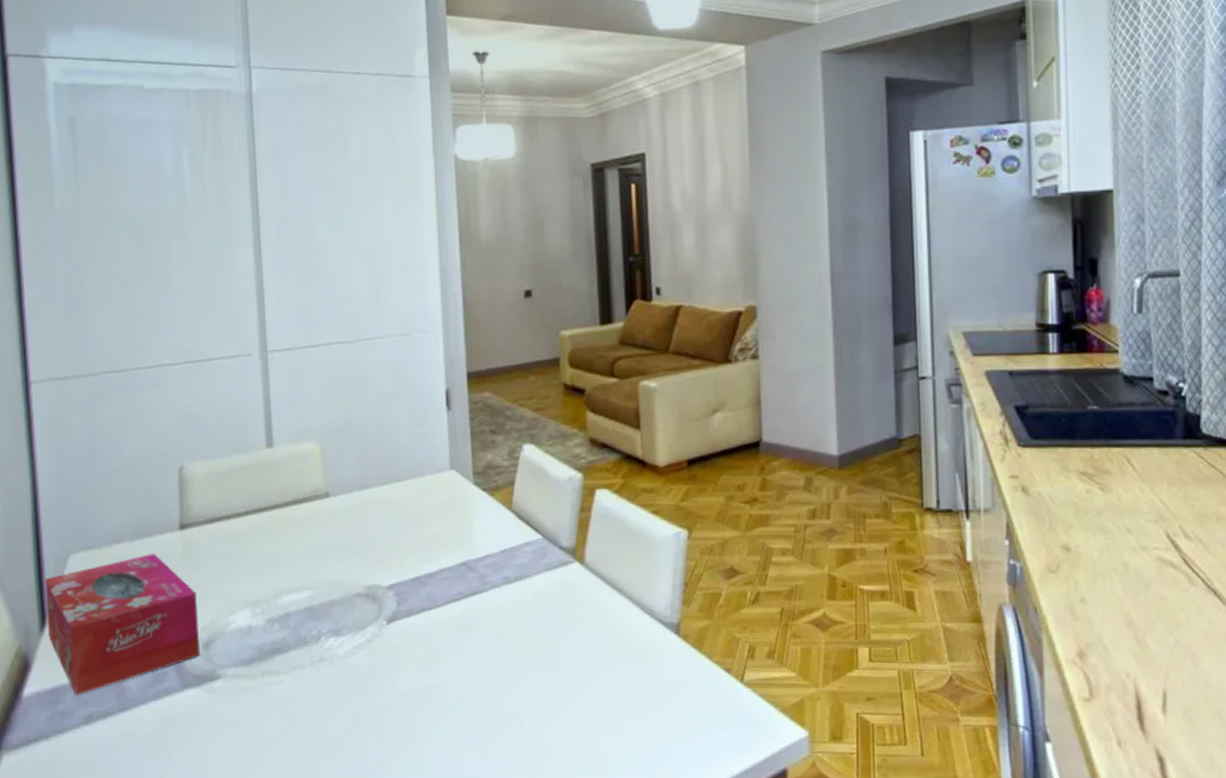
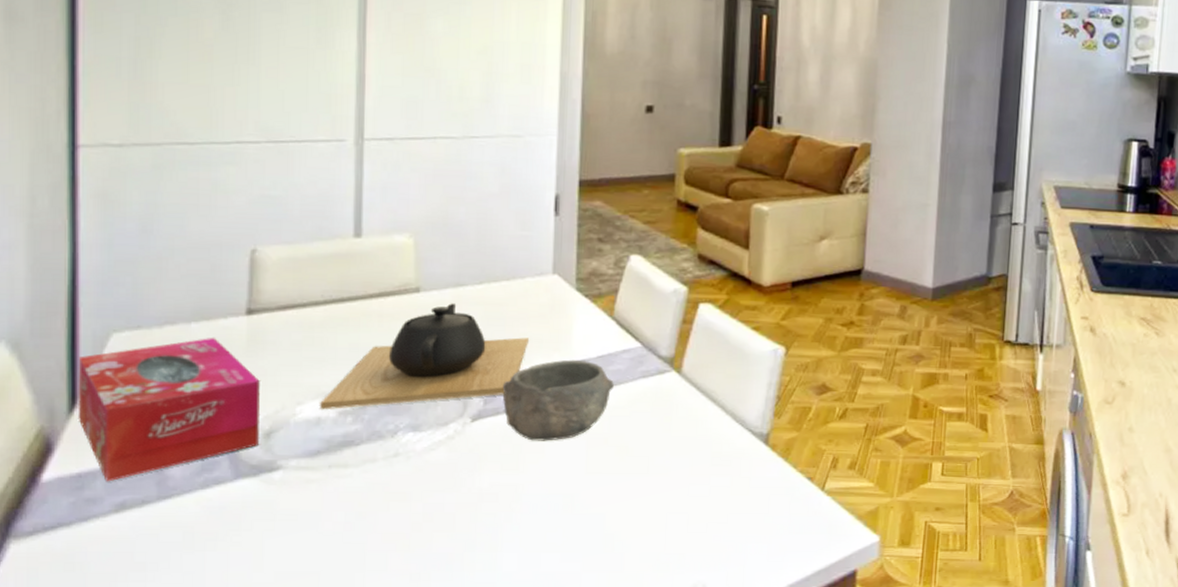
teapot: none [250,506,434,619] -> present [320,303,529,410]
bowl: none [413,555,519,641] -> present [502,359,614,441]

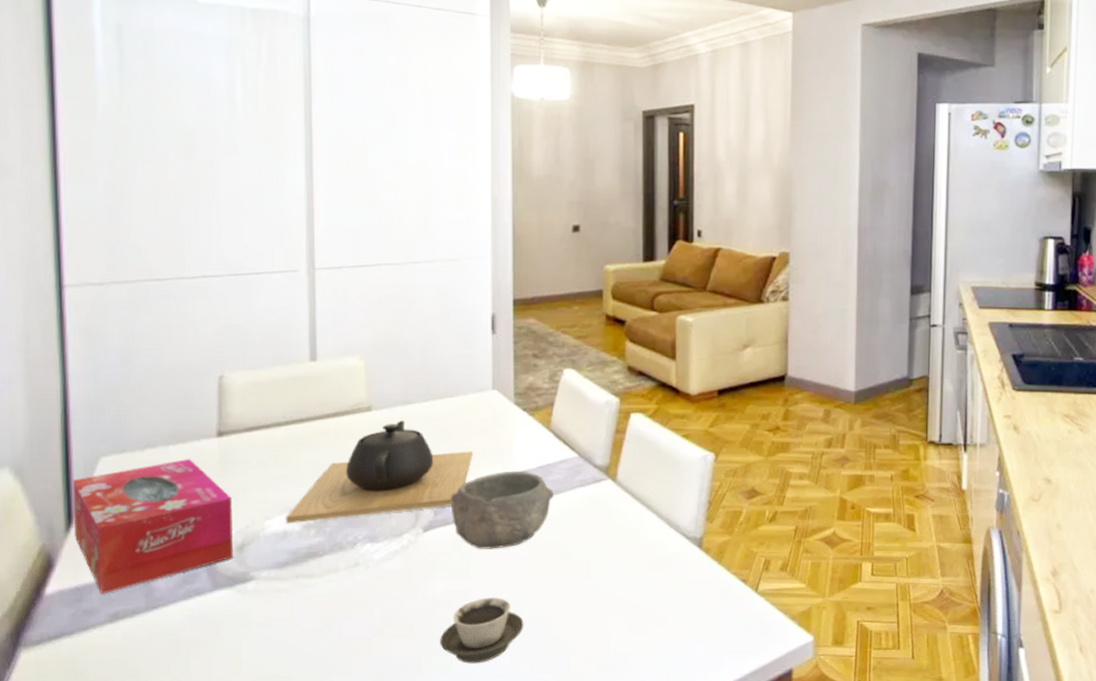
cup: none [484,492,576,561] -> present [440,598,524,664]

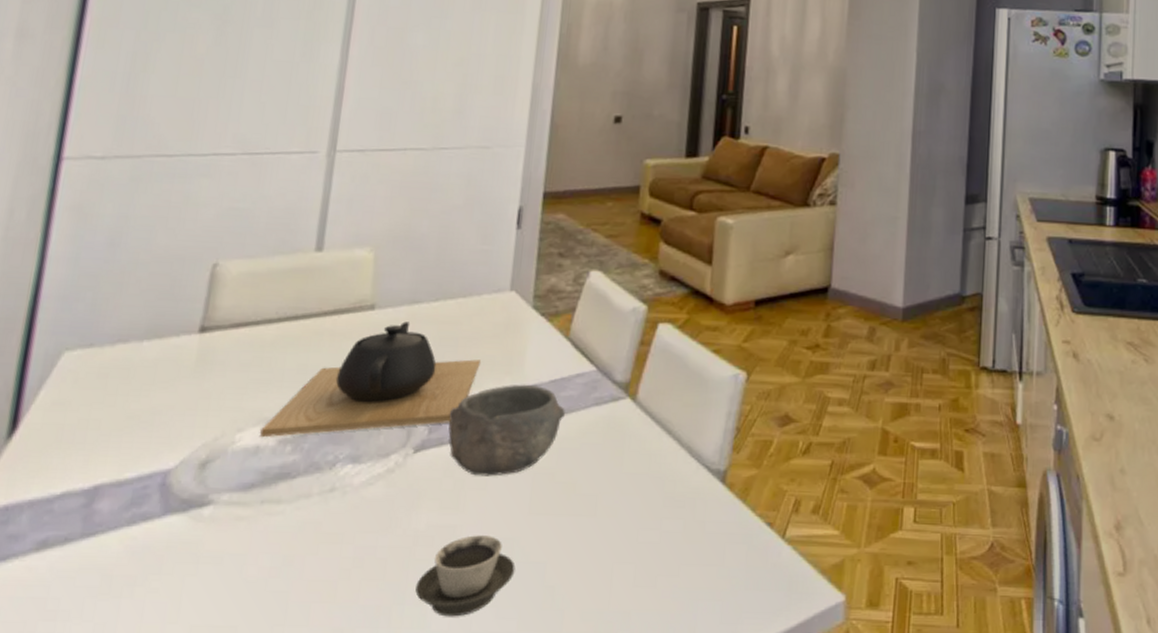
tissue box: present [72,458,234,594] -> none [16,356,203,516]

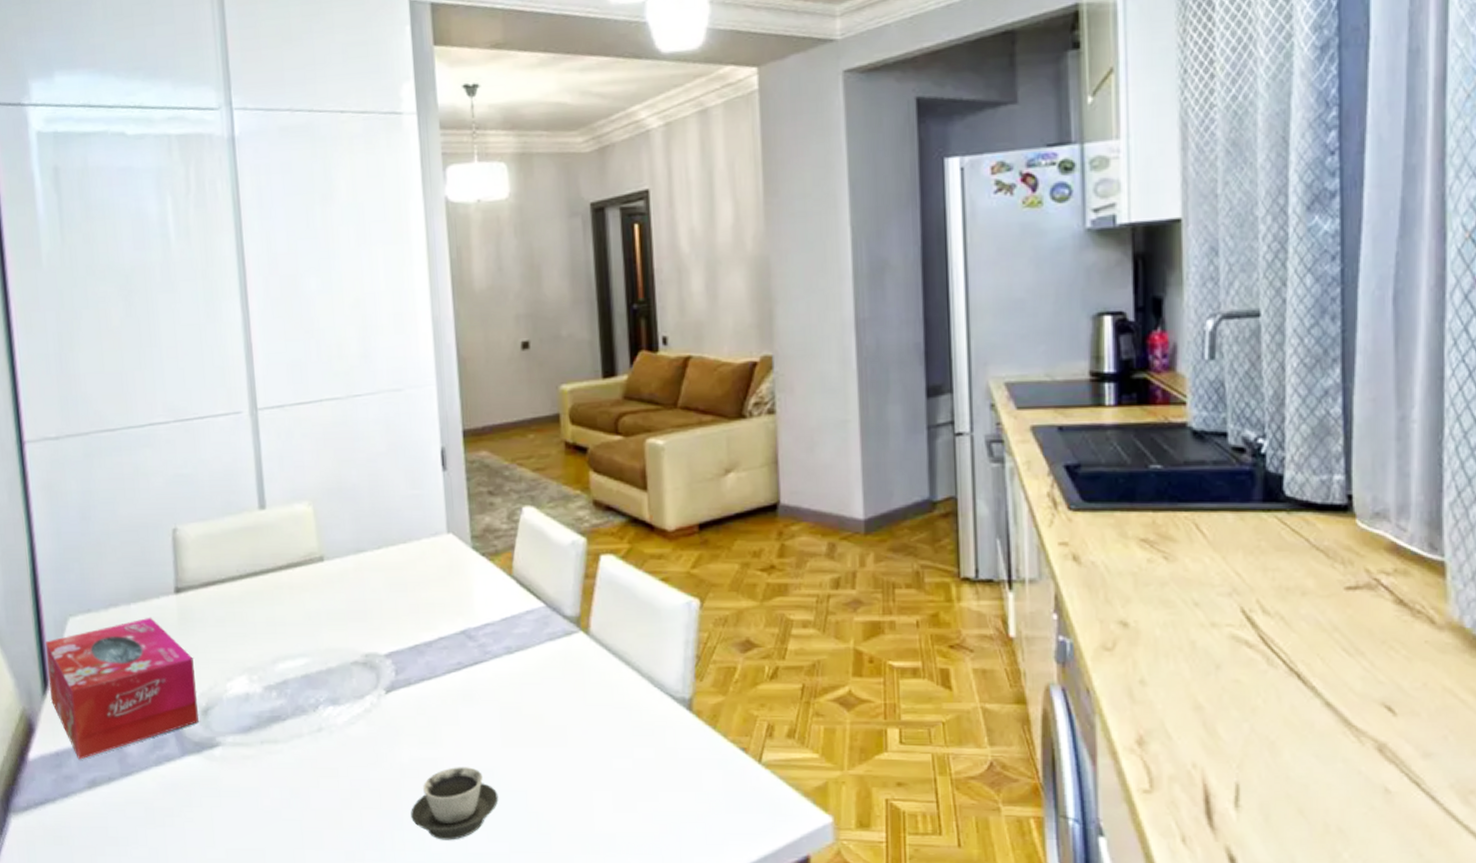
tissue box: none [16,356,203,516] -> present [45,617,199,760]
teapot: present [260,321,480,438] -> none [247,570,431,686]
bowl: present [448,384,565,476] -> none [411,623,521,713]

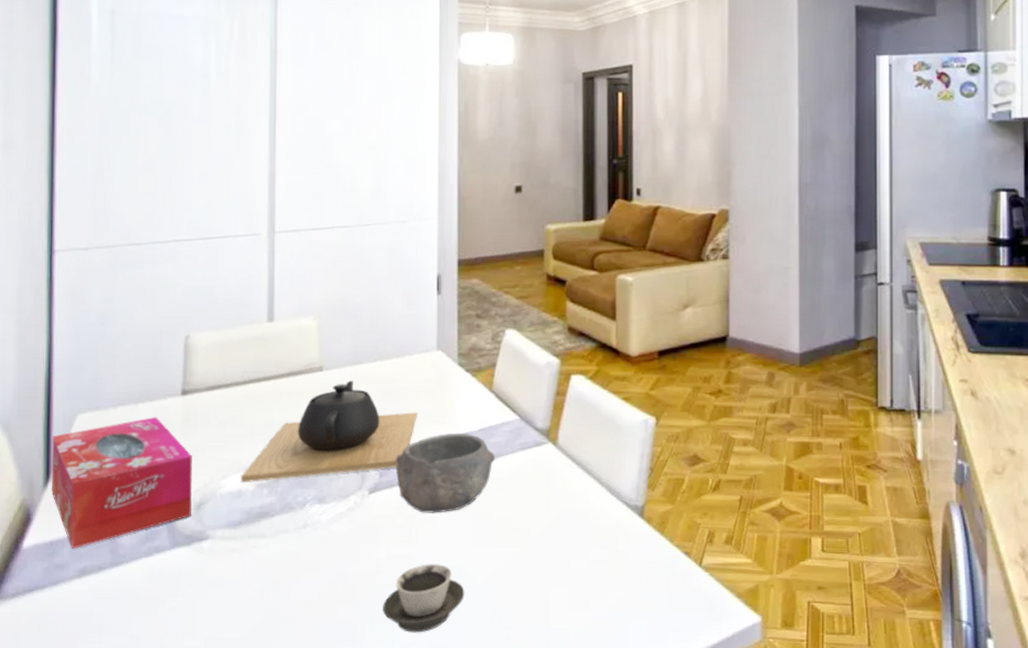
teapot: none [247,570,431,686] -> present [241,380,417,483]
bowl: none [411,623,521,713] -> present [395,432,495,513]

